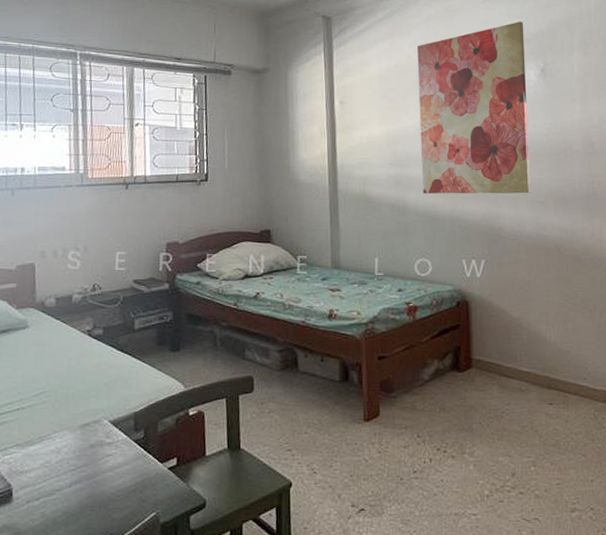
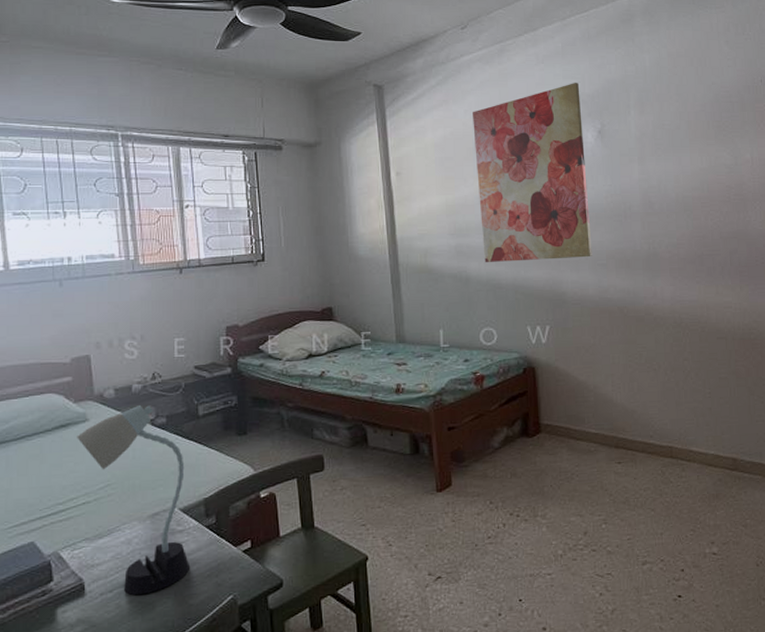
desk lamp: none [16,316,118,506] -> present [77,405,191,596]

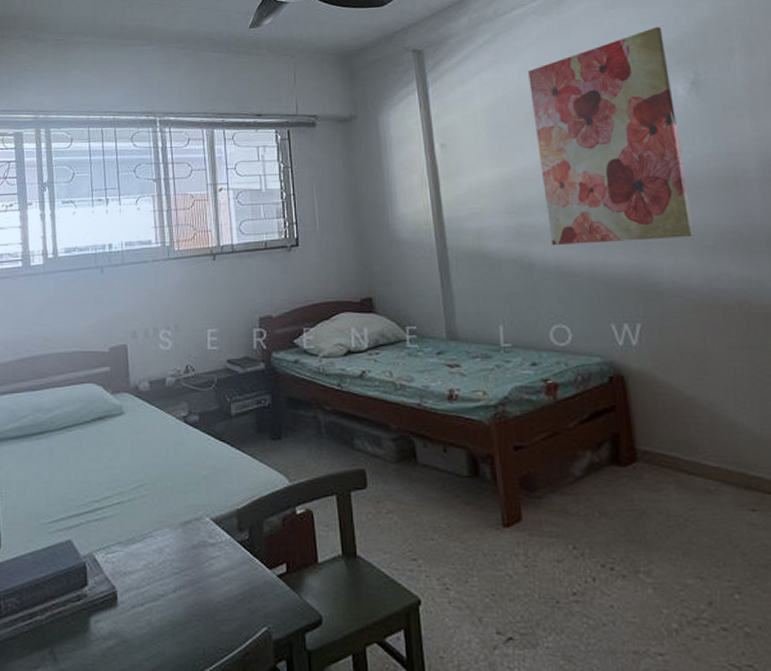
desk lamp: present [77,405,191,596] -> none [113,401,223,614]

